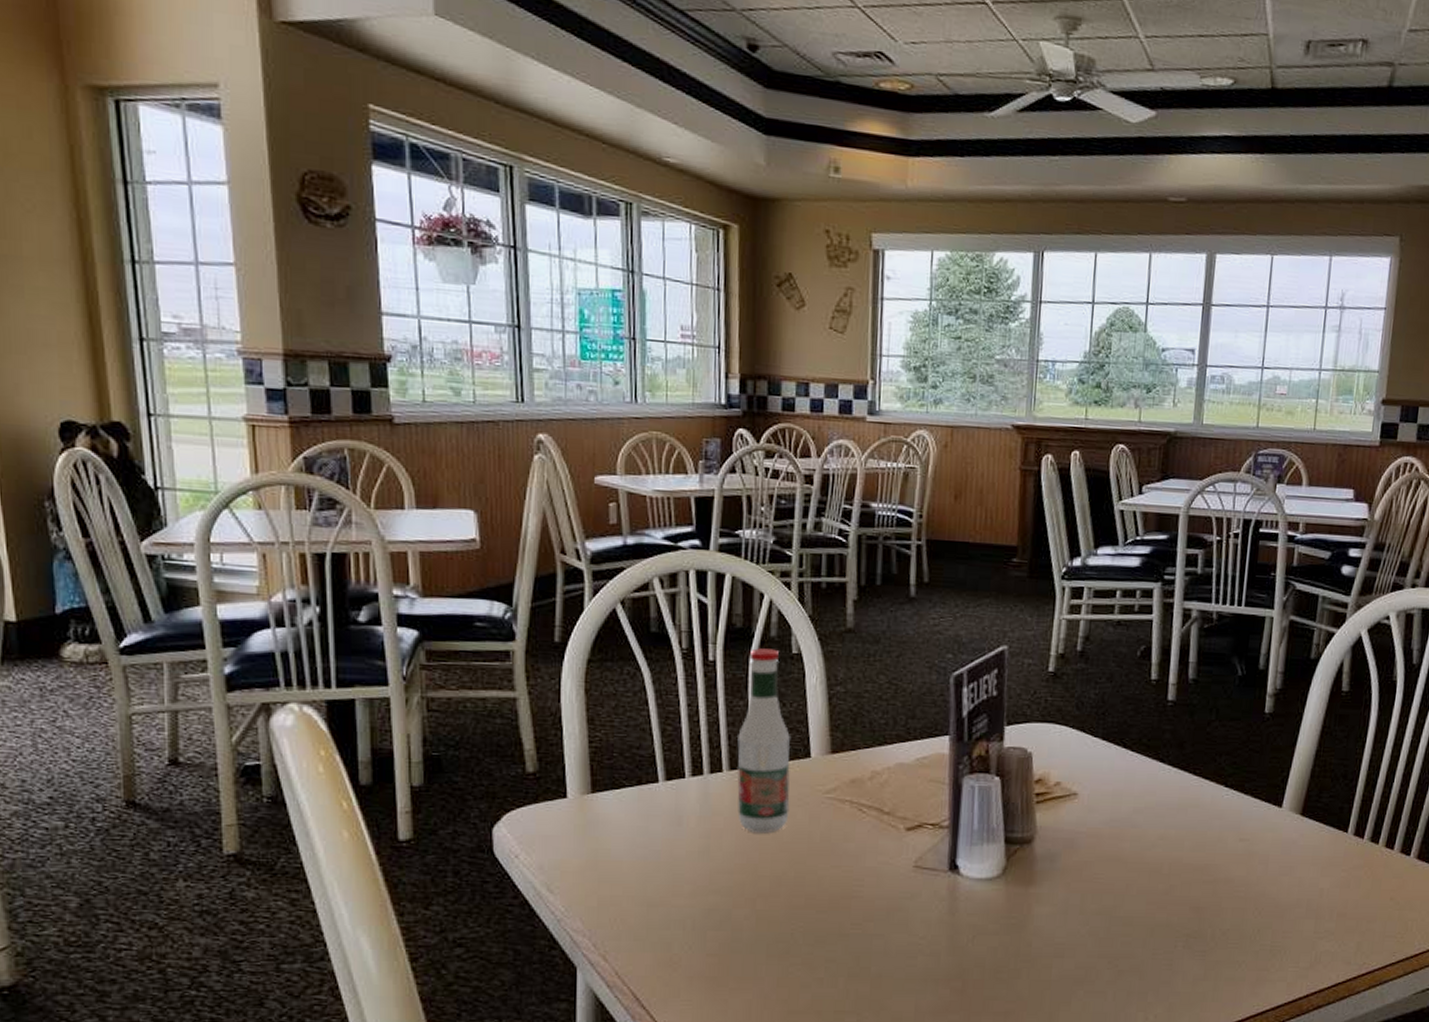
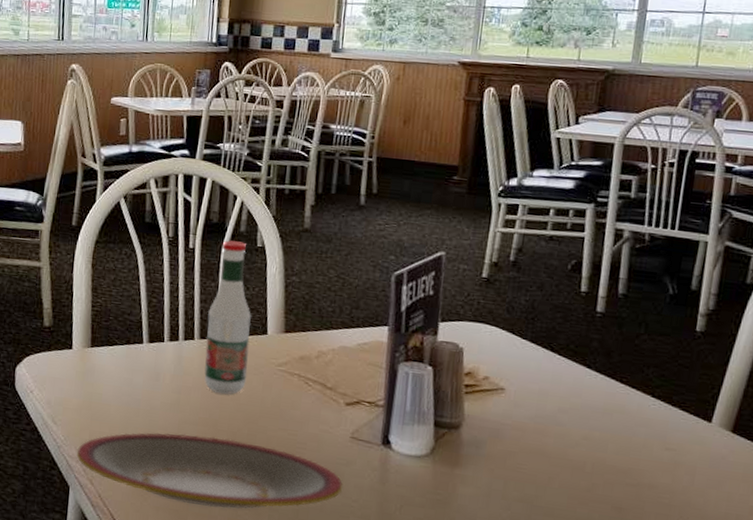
plate: none [582,885,909,968] -> present [76,432,344,509]

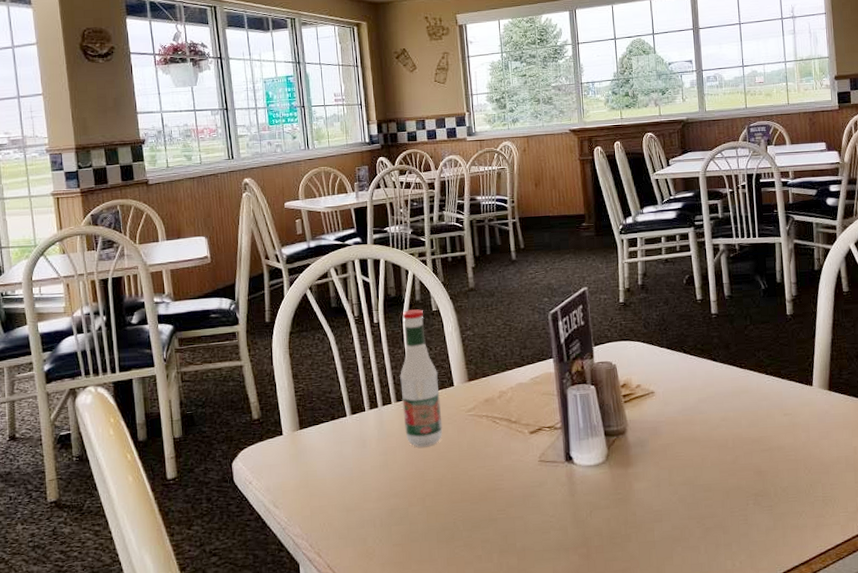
plate: present [76,432,344,509] -> none [301,485,541,554]

